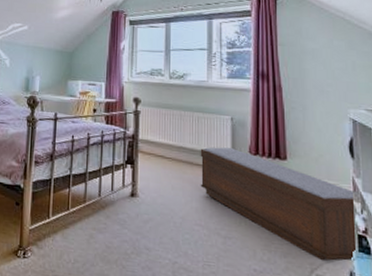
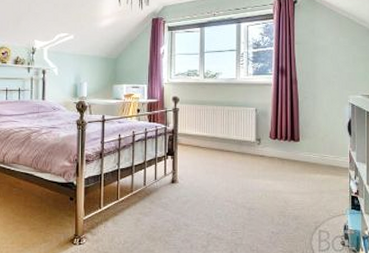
bench: present [200,147,356,261] -> none [229,135,350,220]

